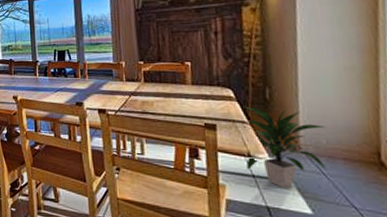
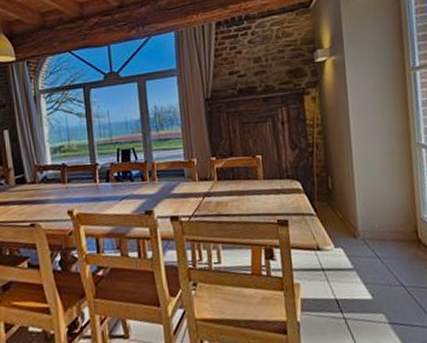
indoor plant: present [243,106,327,189] -> none [310,196,380,278]

